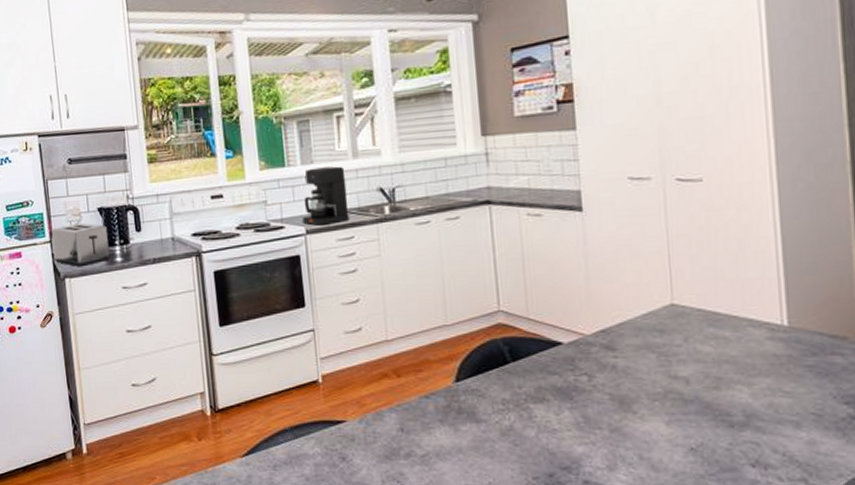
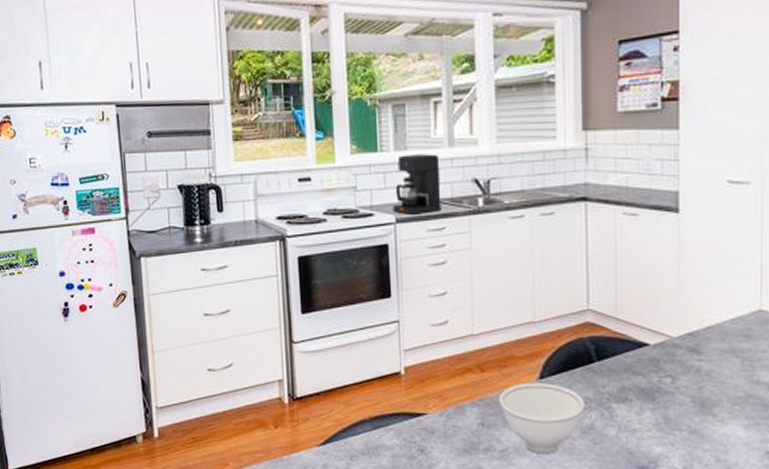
toaster: present [52,223,110,267] -> none [128,200,189,246]
bowl: none [416,386,502,459] -> present [499,382,584,455]

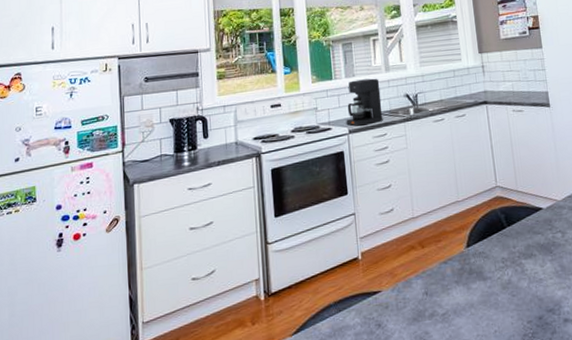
bowl: present [499,382,584,455] -> none [437,250,503,312]

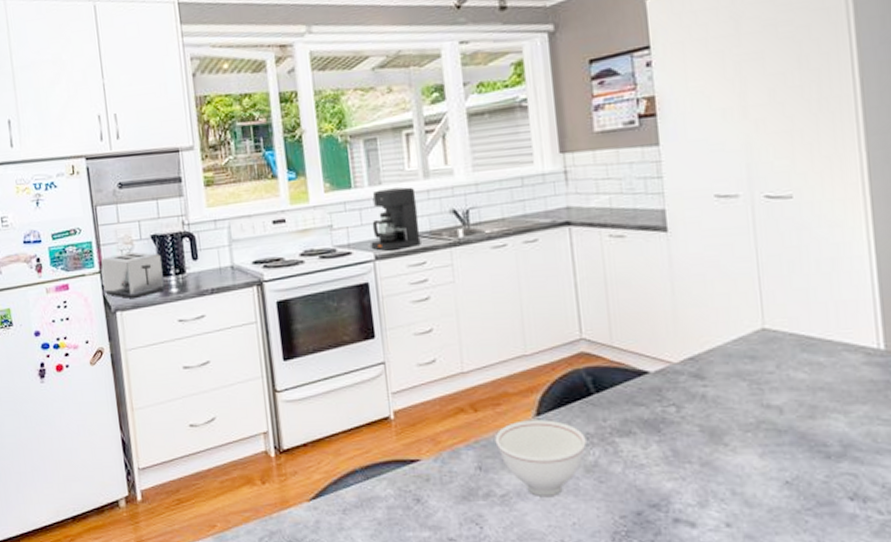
toaster: none [124,133,178,173] -> present [101,251,164,299]
bowl: none [437,250,503,312] -> present [495,419,587,498]

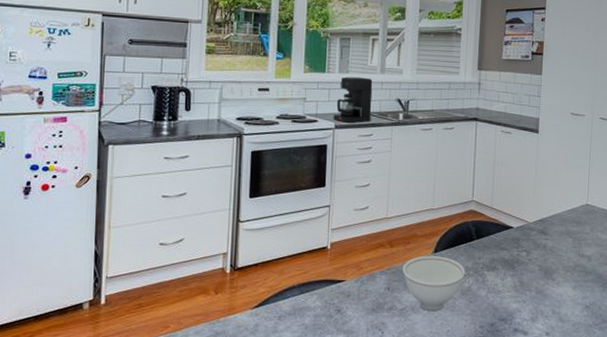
toaster: present [101,251,164,299] -> none [100,97,157,136]

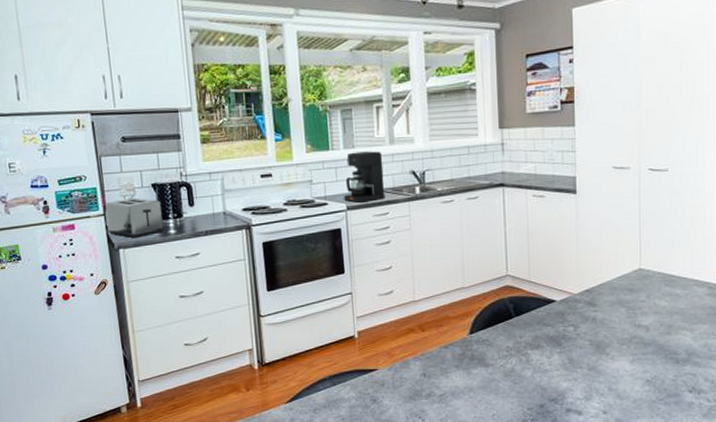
toaster: none [100,97,157,136] -> present [105,197,163,239]
bowl: present [402,255,465,312] -> none [437,337,506,396]

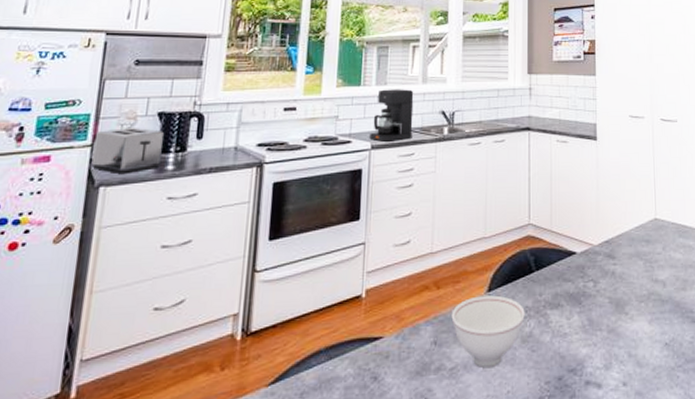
bowl: none [437,337,506,396] -> present [451,295,525,368]

